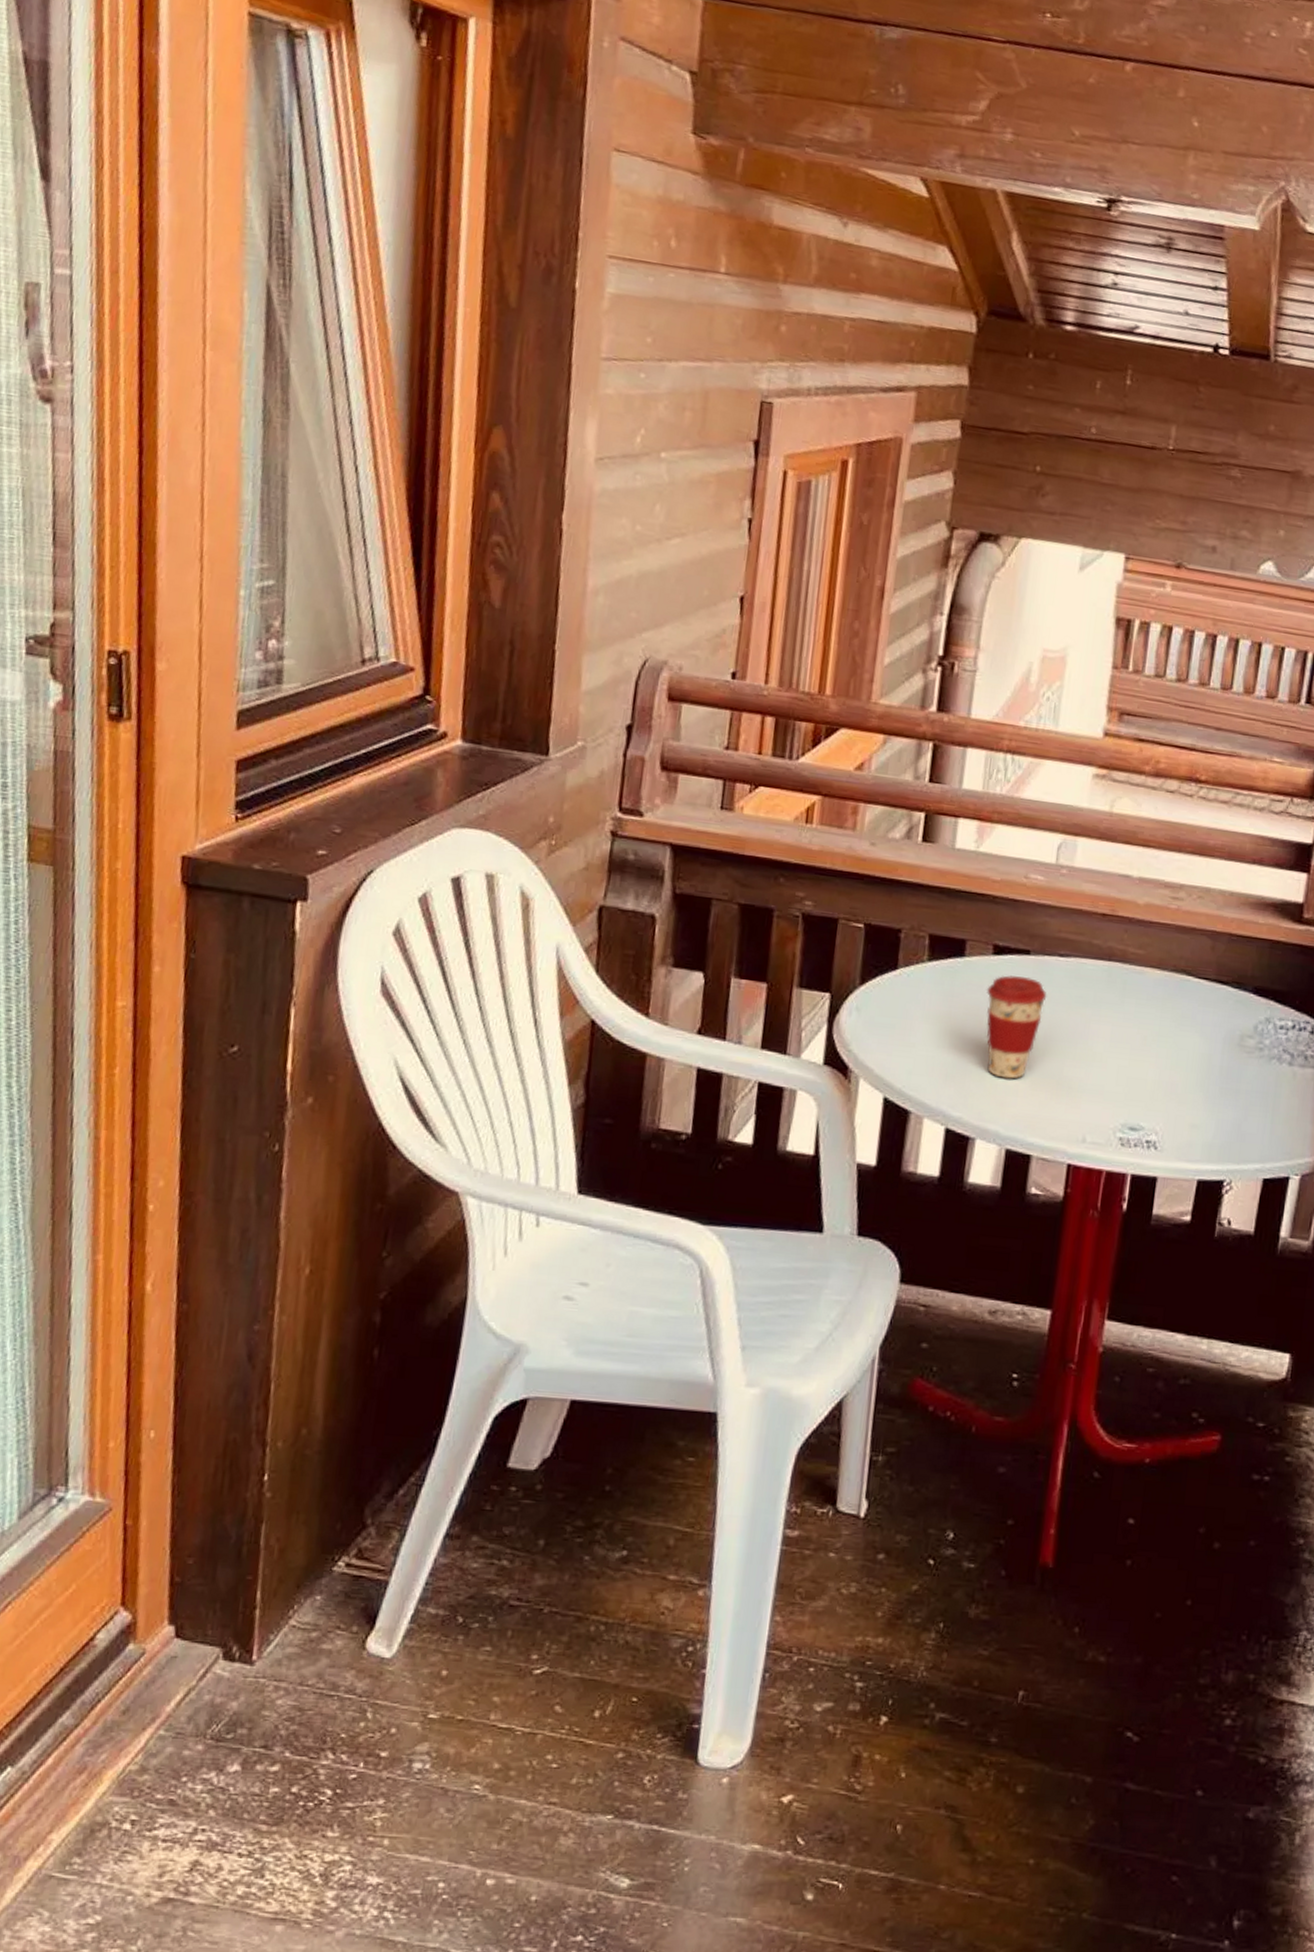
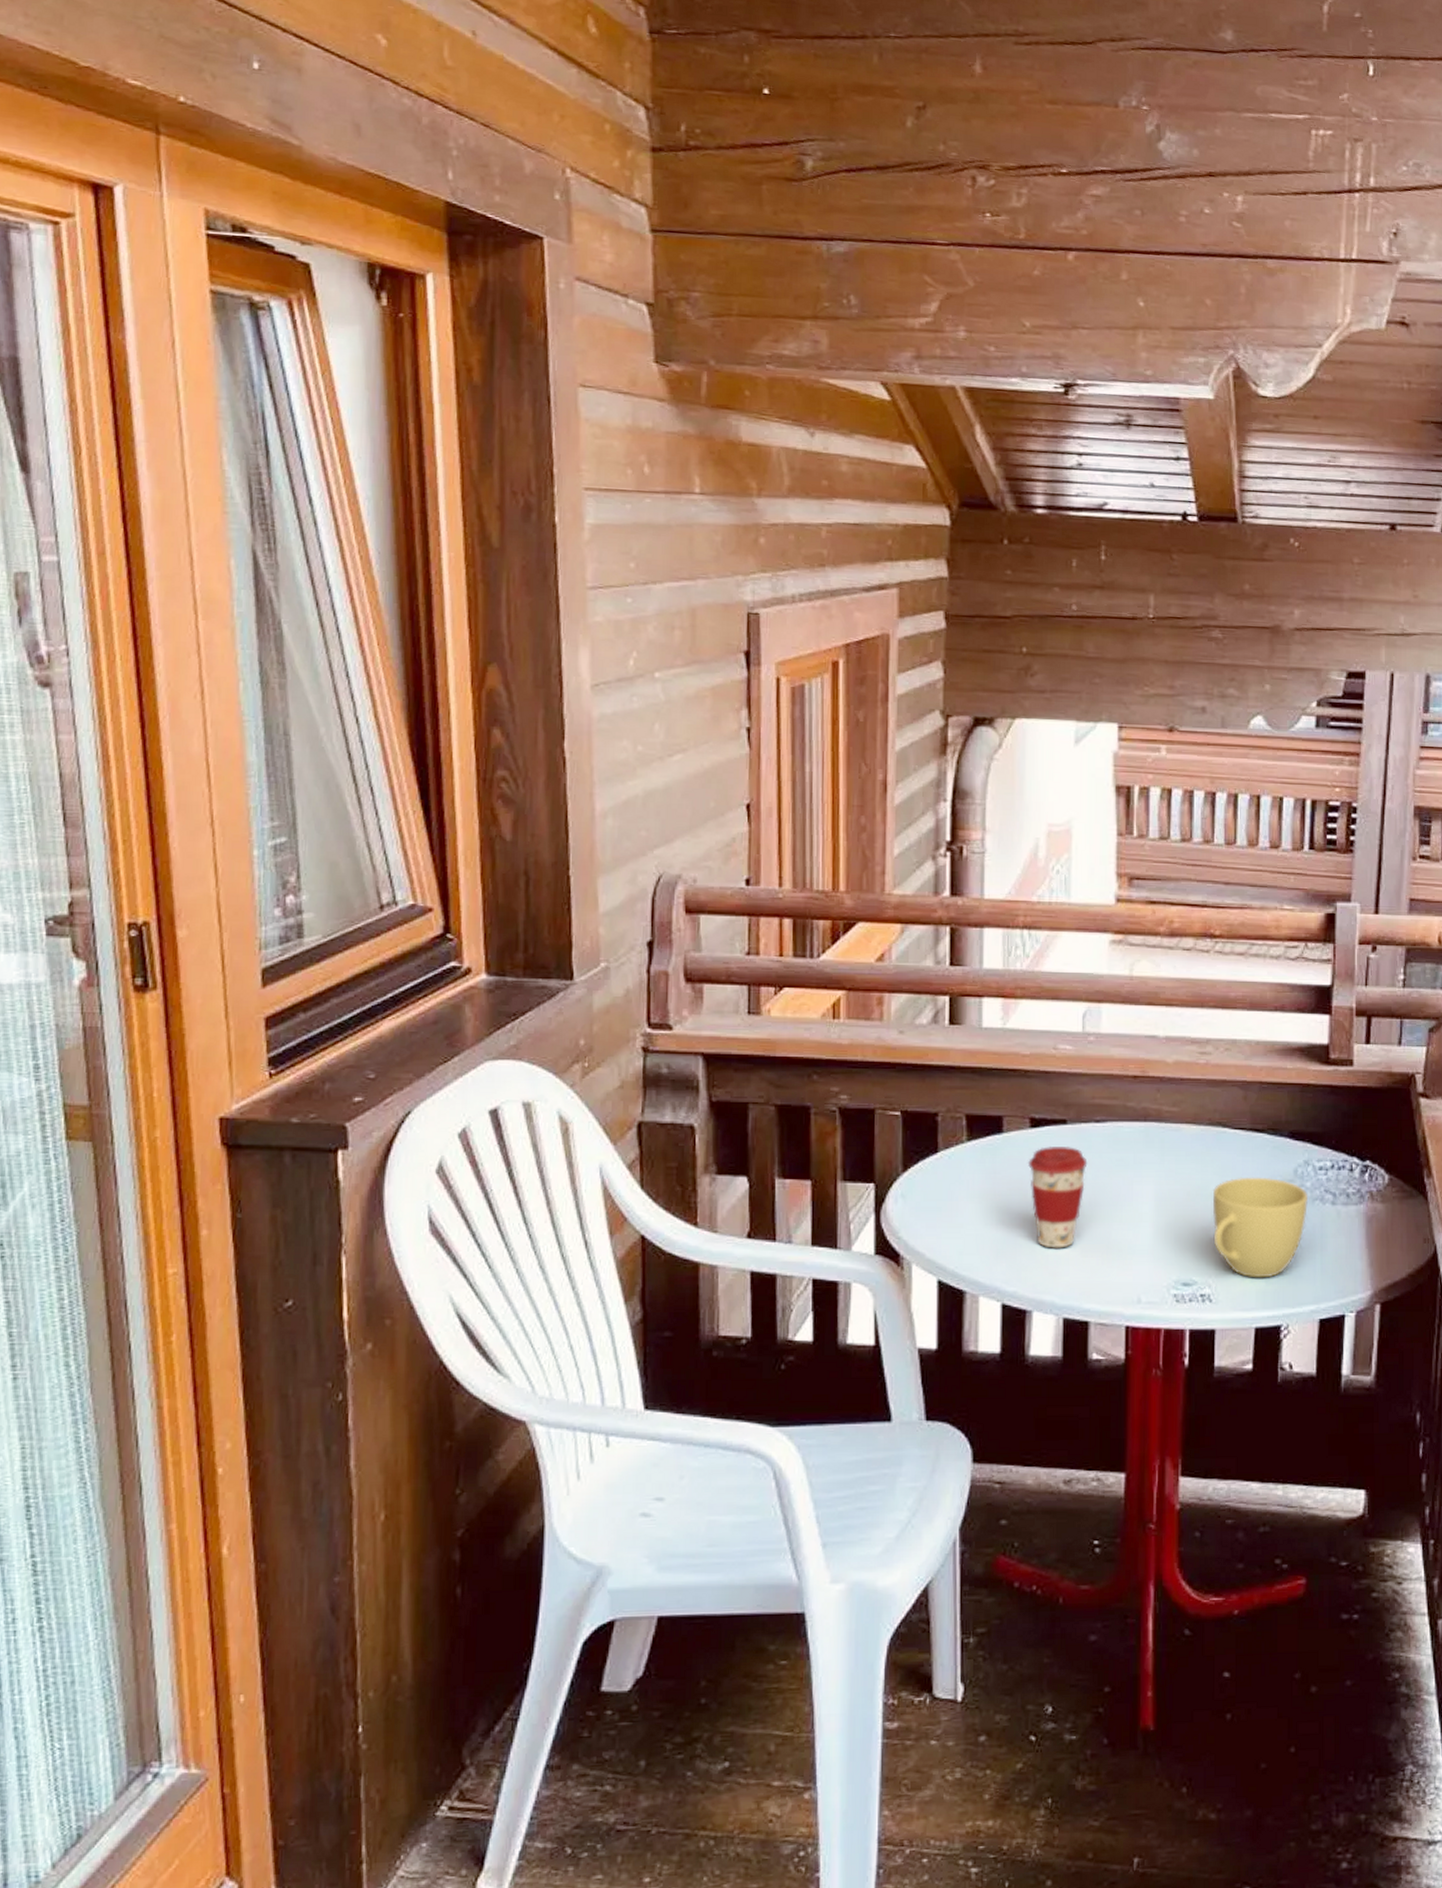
cup: none [1165,1027,1265,1132] -> present [1212,1177,1308,1278]

